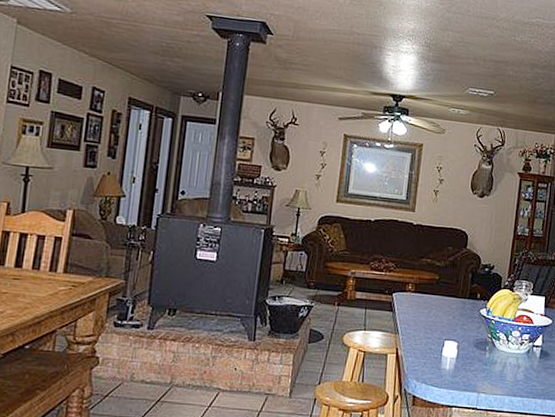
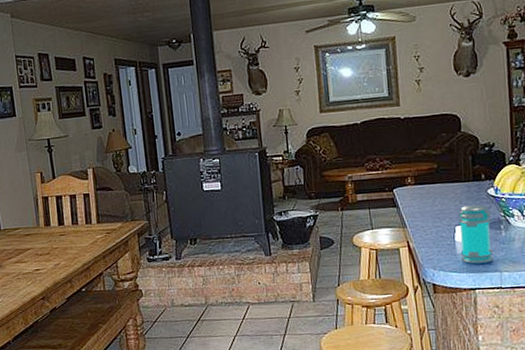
jar: none [444,321,480,382] -> present [458,204,494,265]

